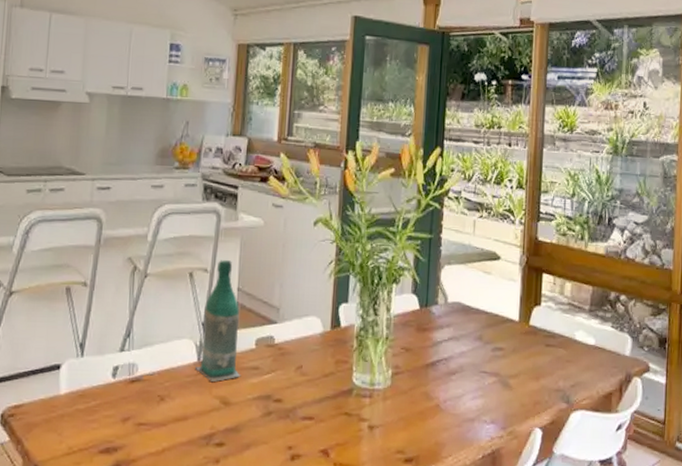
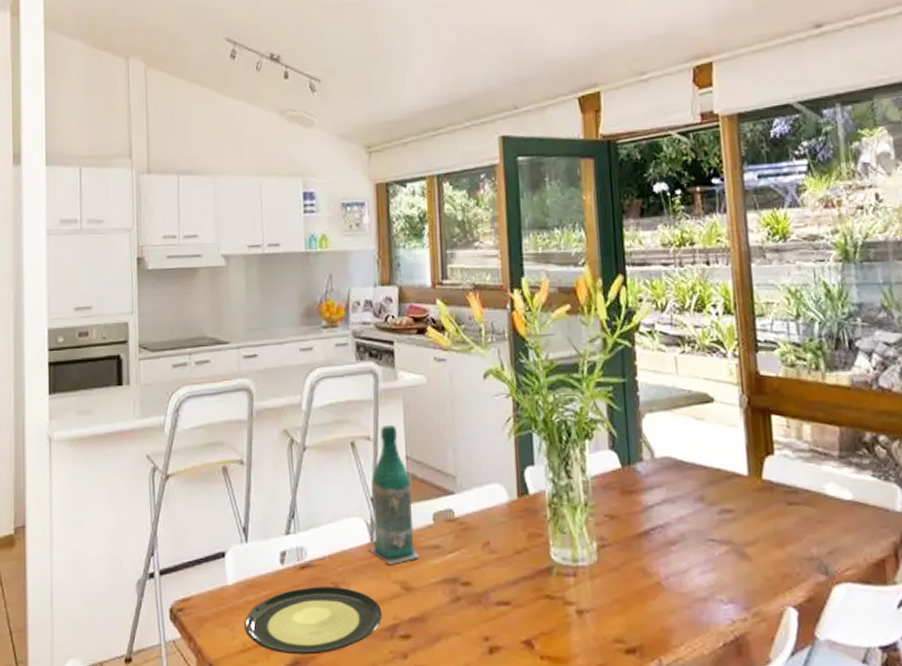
plate: none [72,399,201,458] -> present [245,587,382,655]

